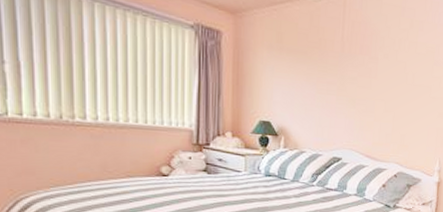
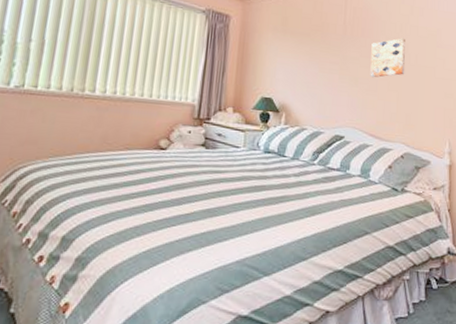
wall art: none [367,55,404,99] -> present [370,38,406,78]

